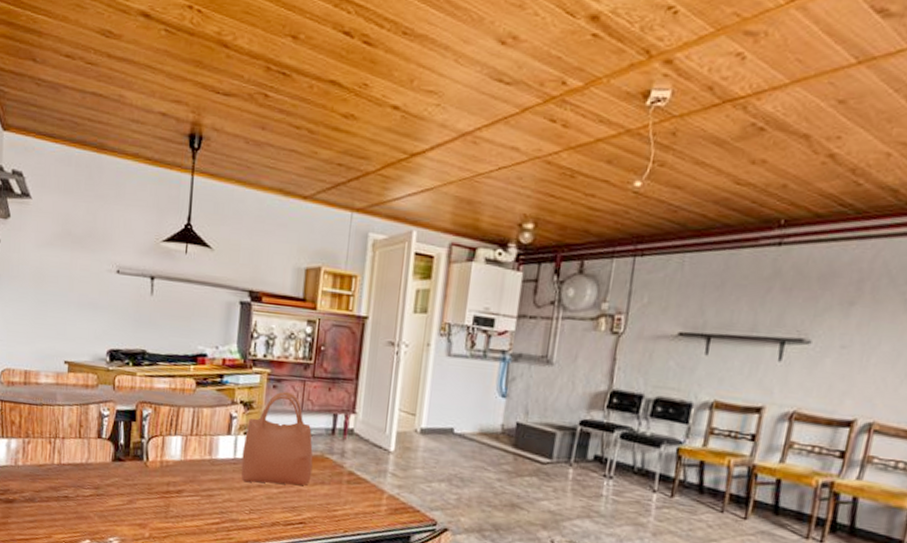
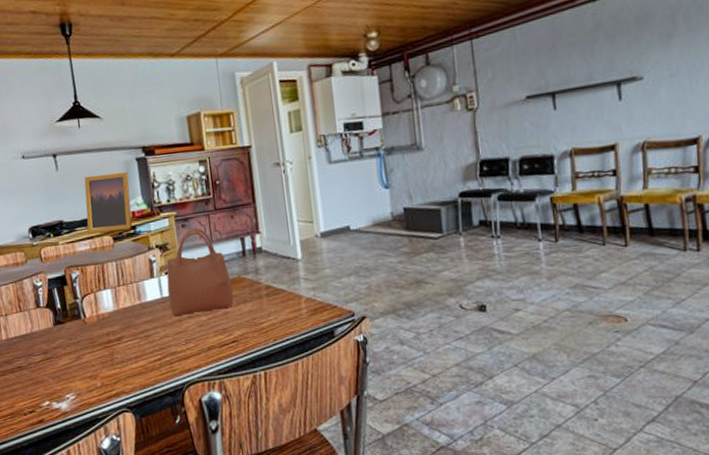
picture frame: none [170,308,228,378] -> present [84,171,132,235]

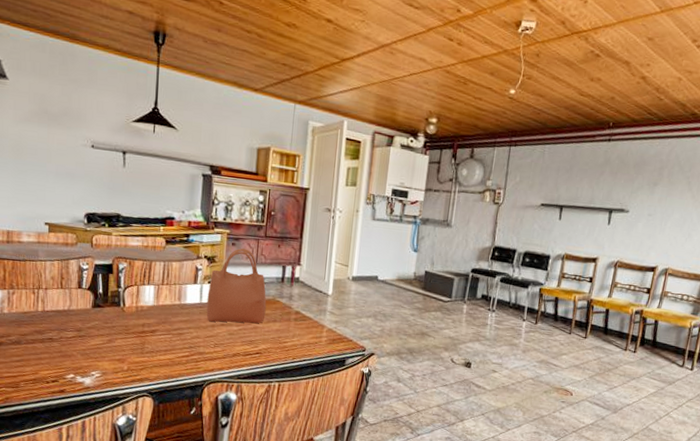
picture frame: present [84,171,132,235] -> none [143,179,192,237]

